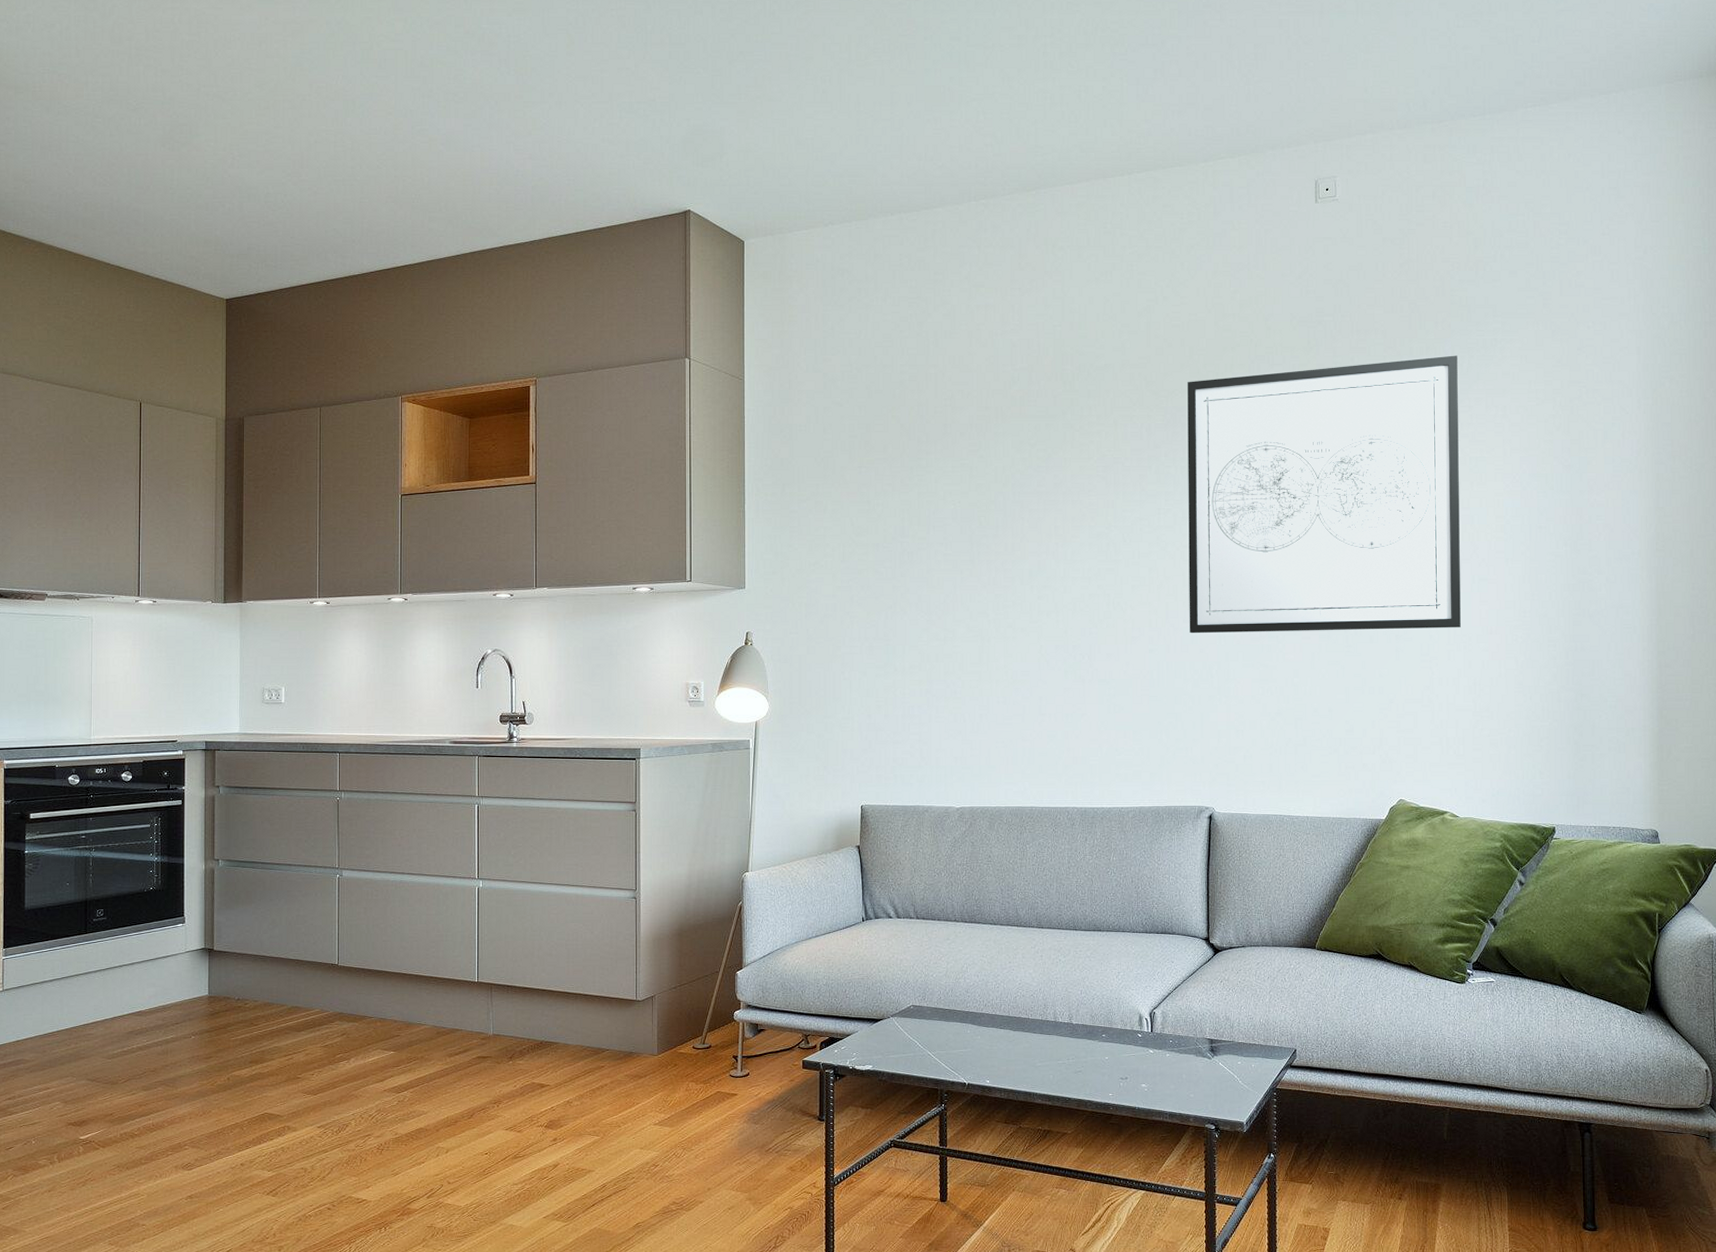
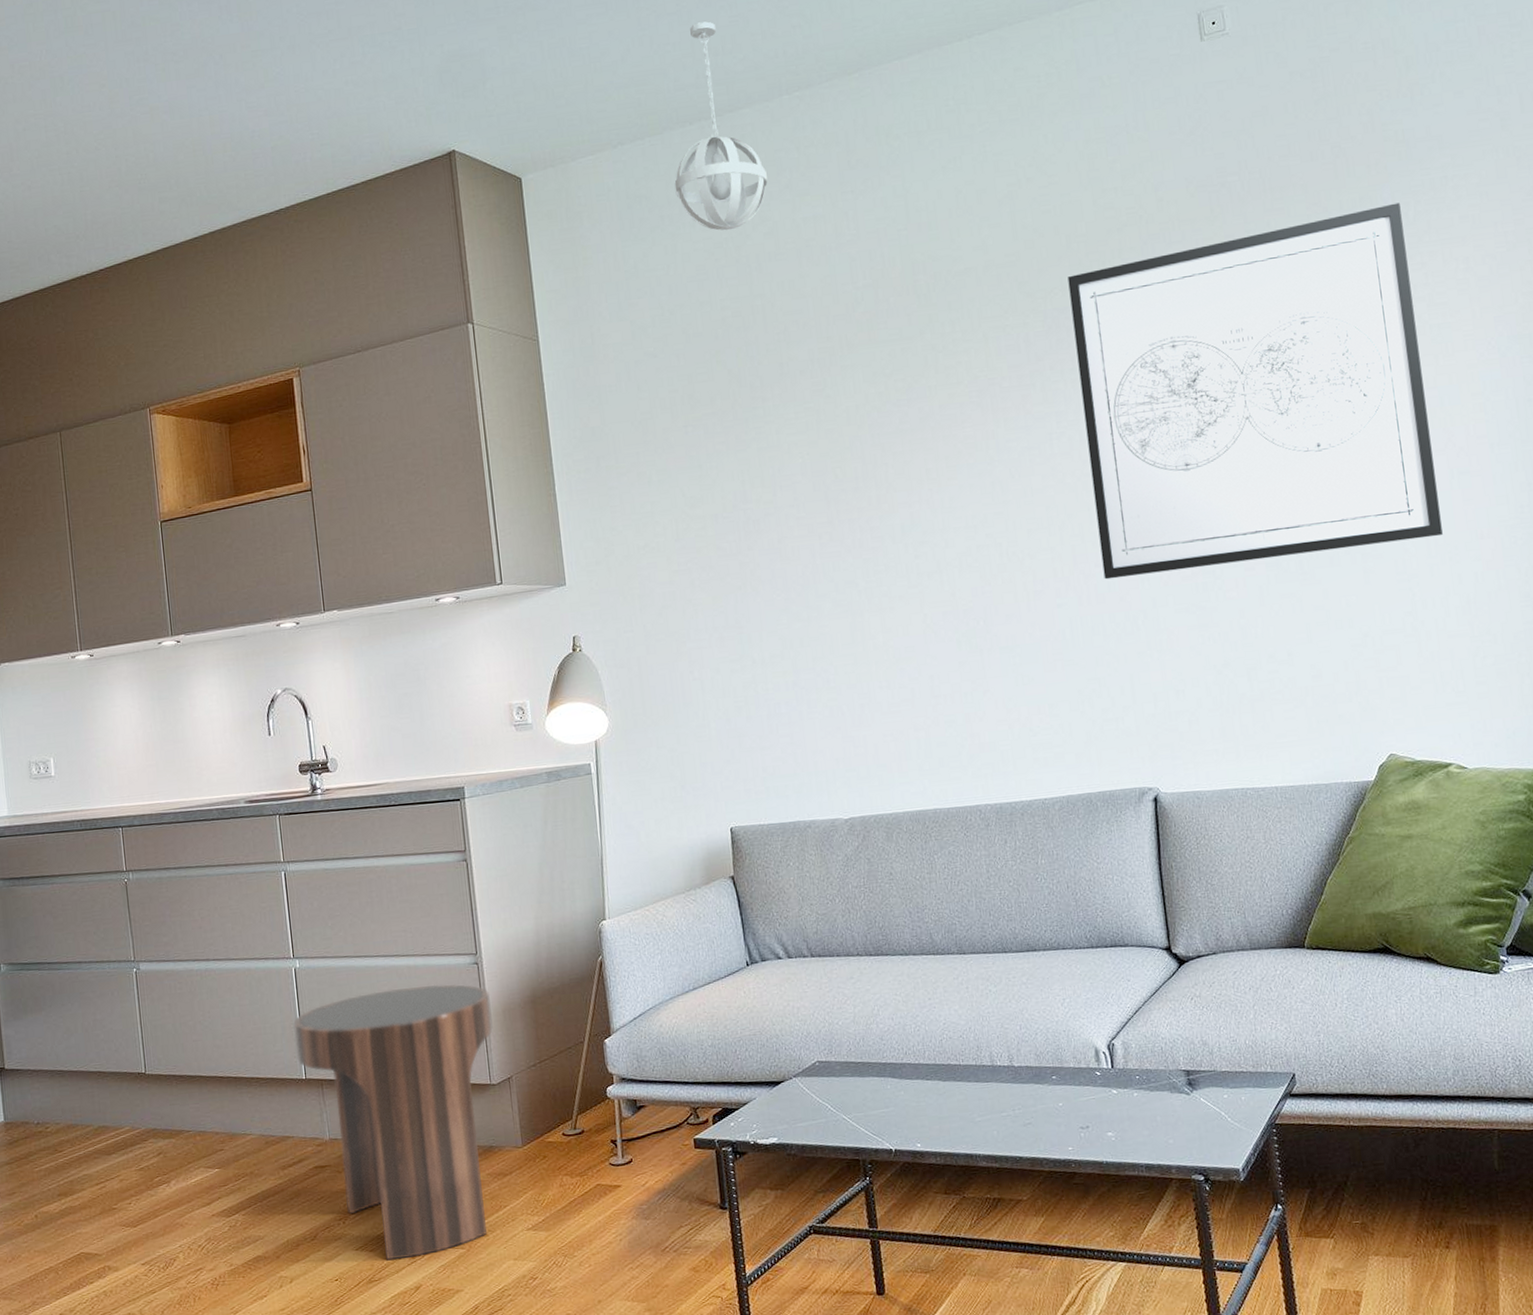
side table: none [472,912,644,1141] -> present [293,984,493,1261]
pendant light: none [873,130,951,308] -> present [674,21,768,231]

